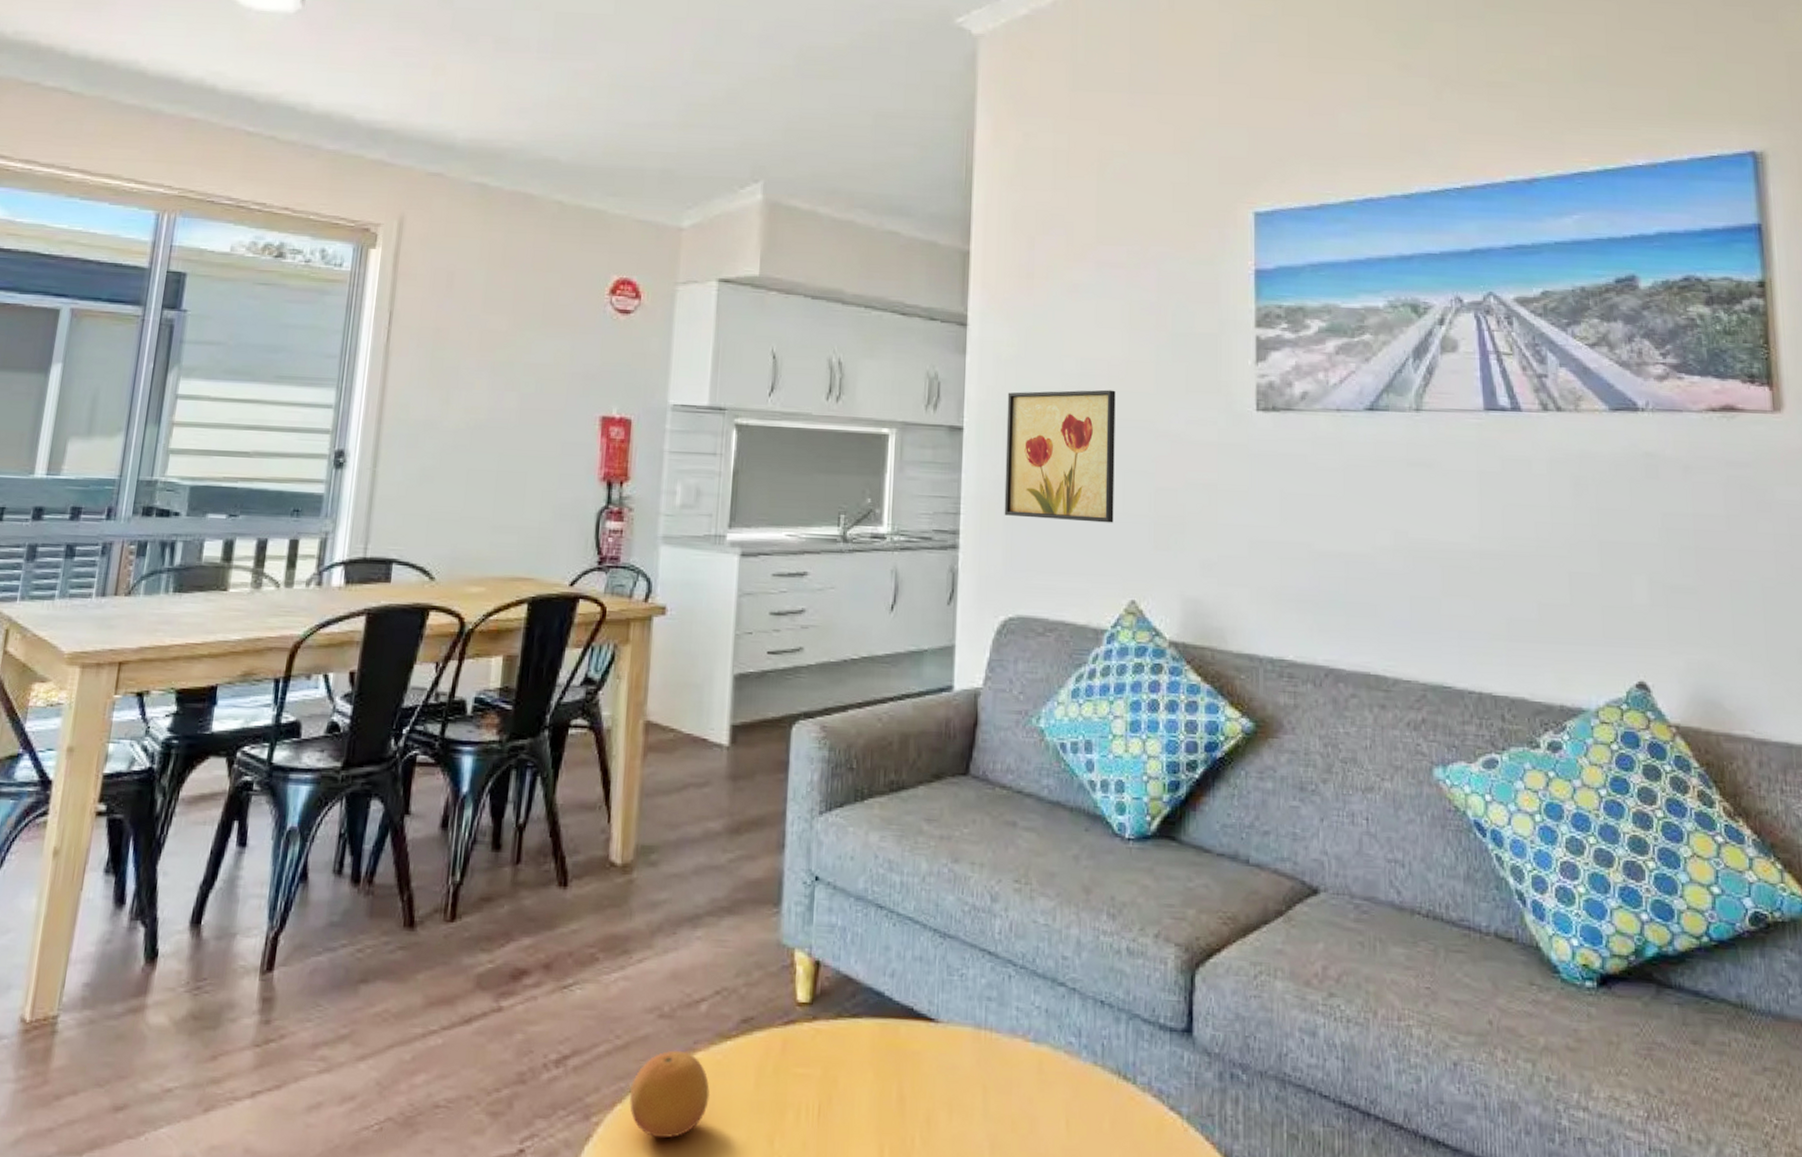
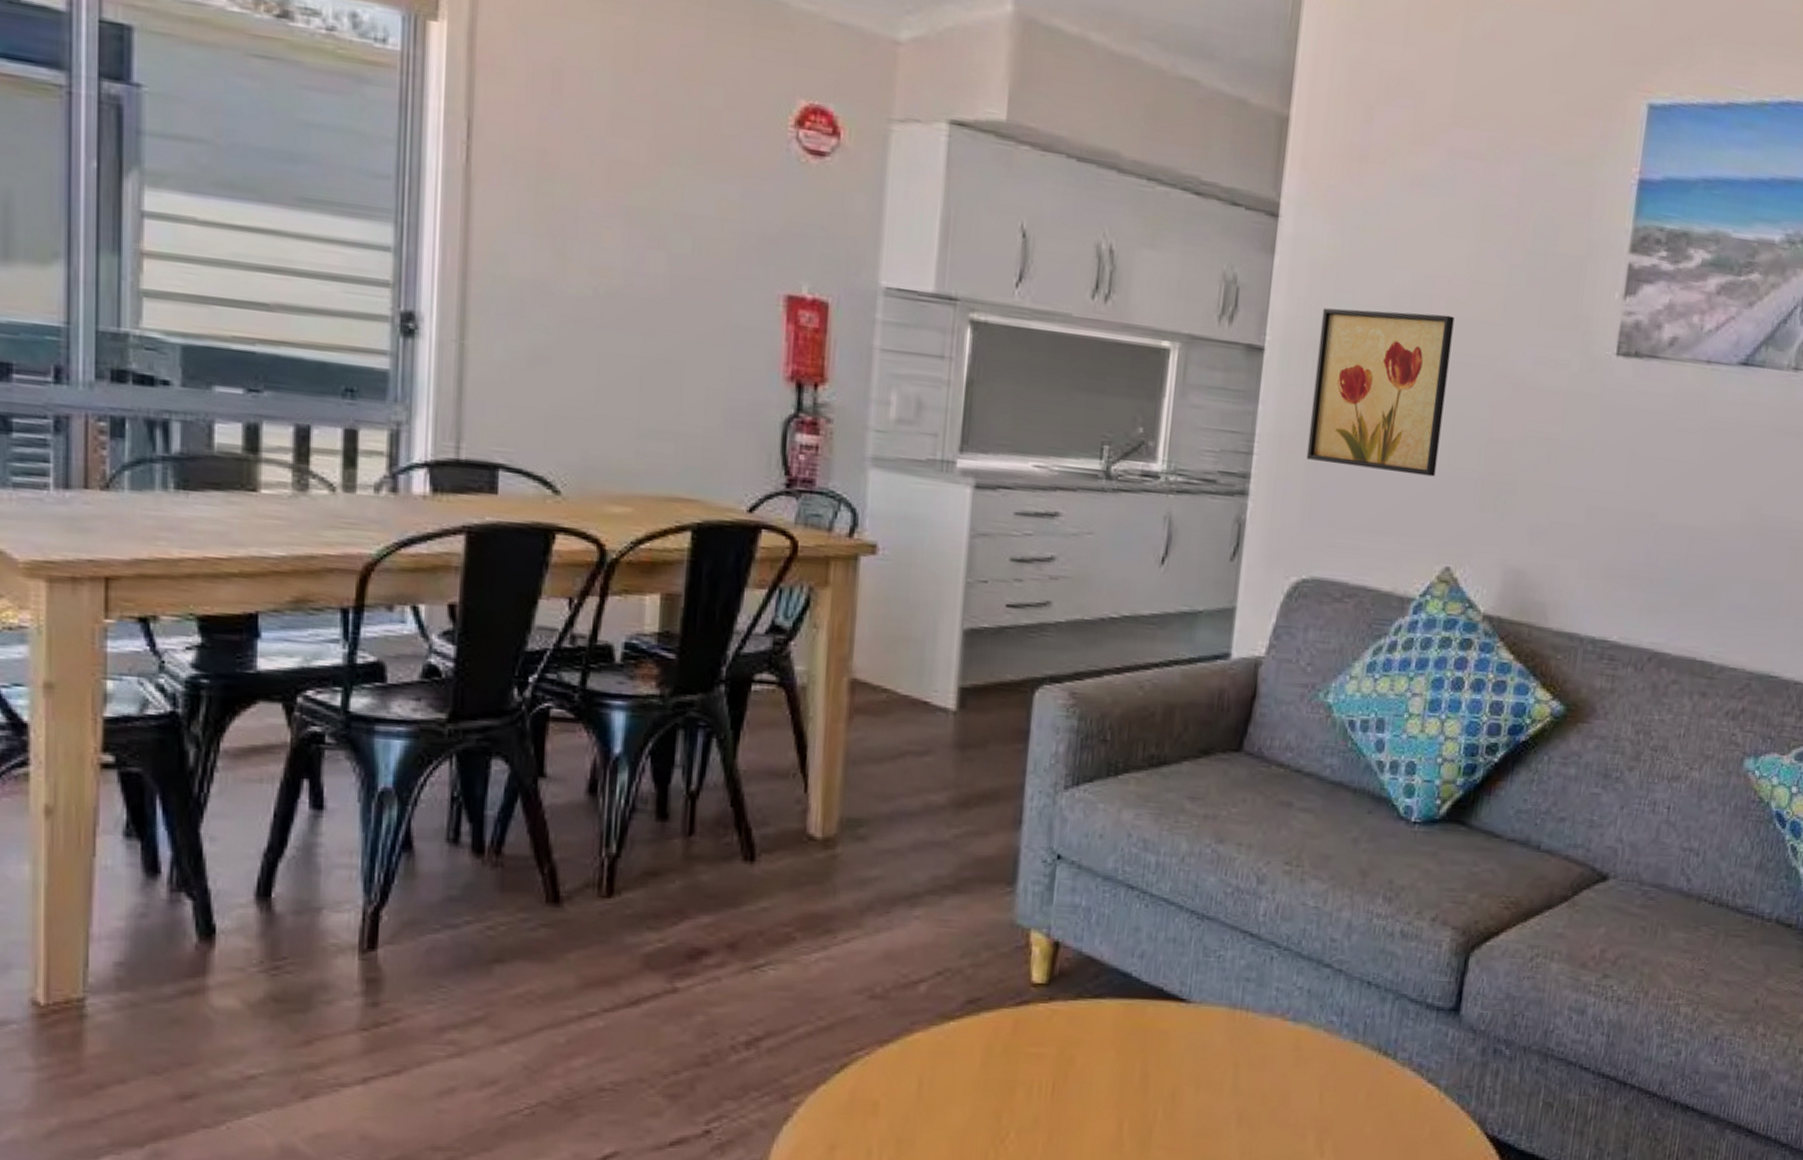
fruit: present [629,1050,711,1139] -> none [835,1031,930,1117]

